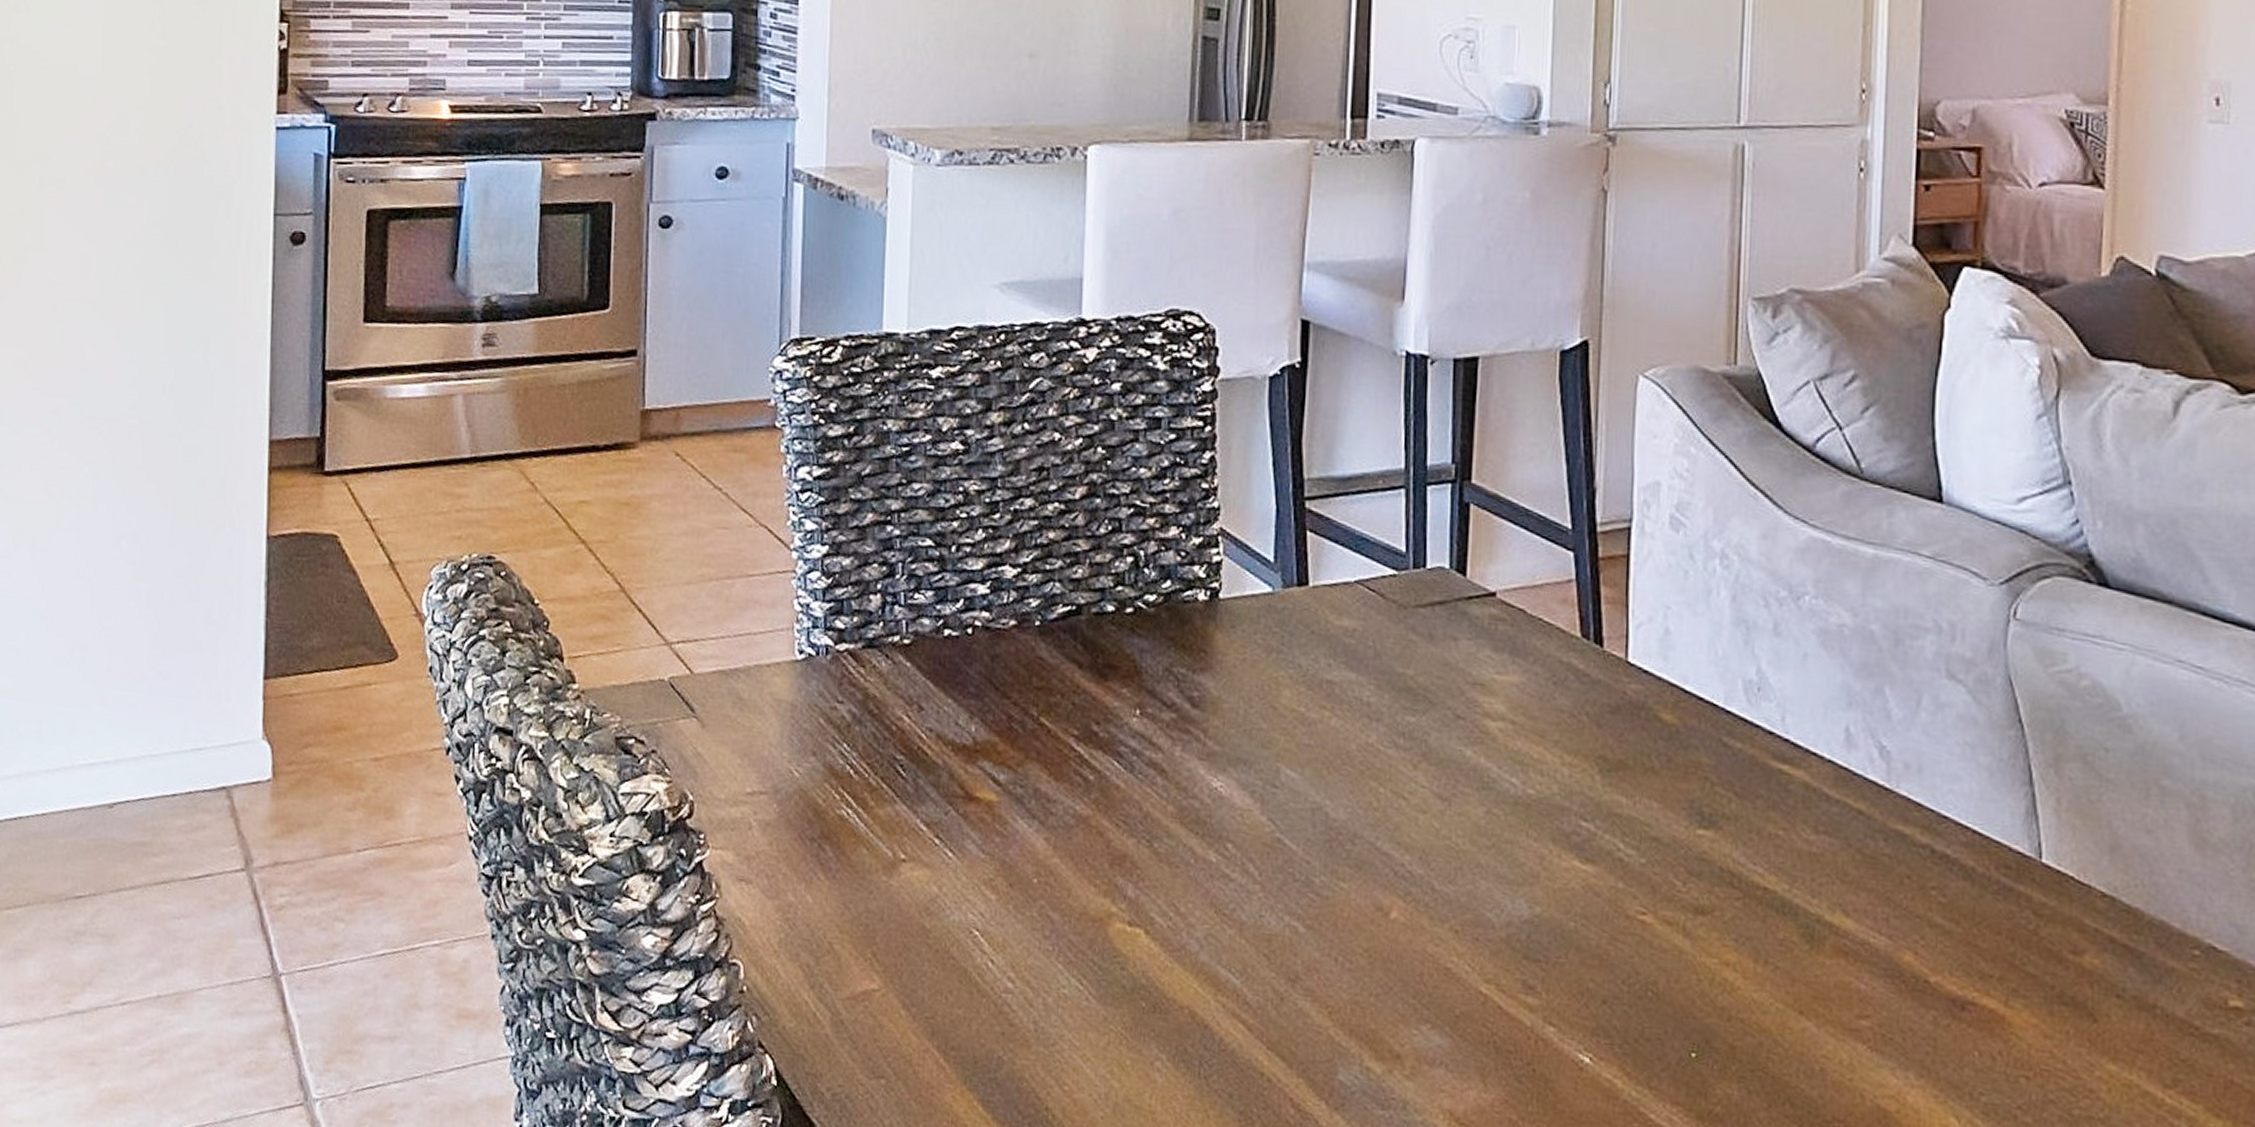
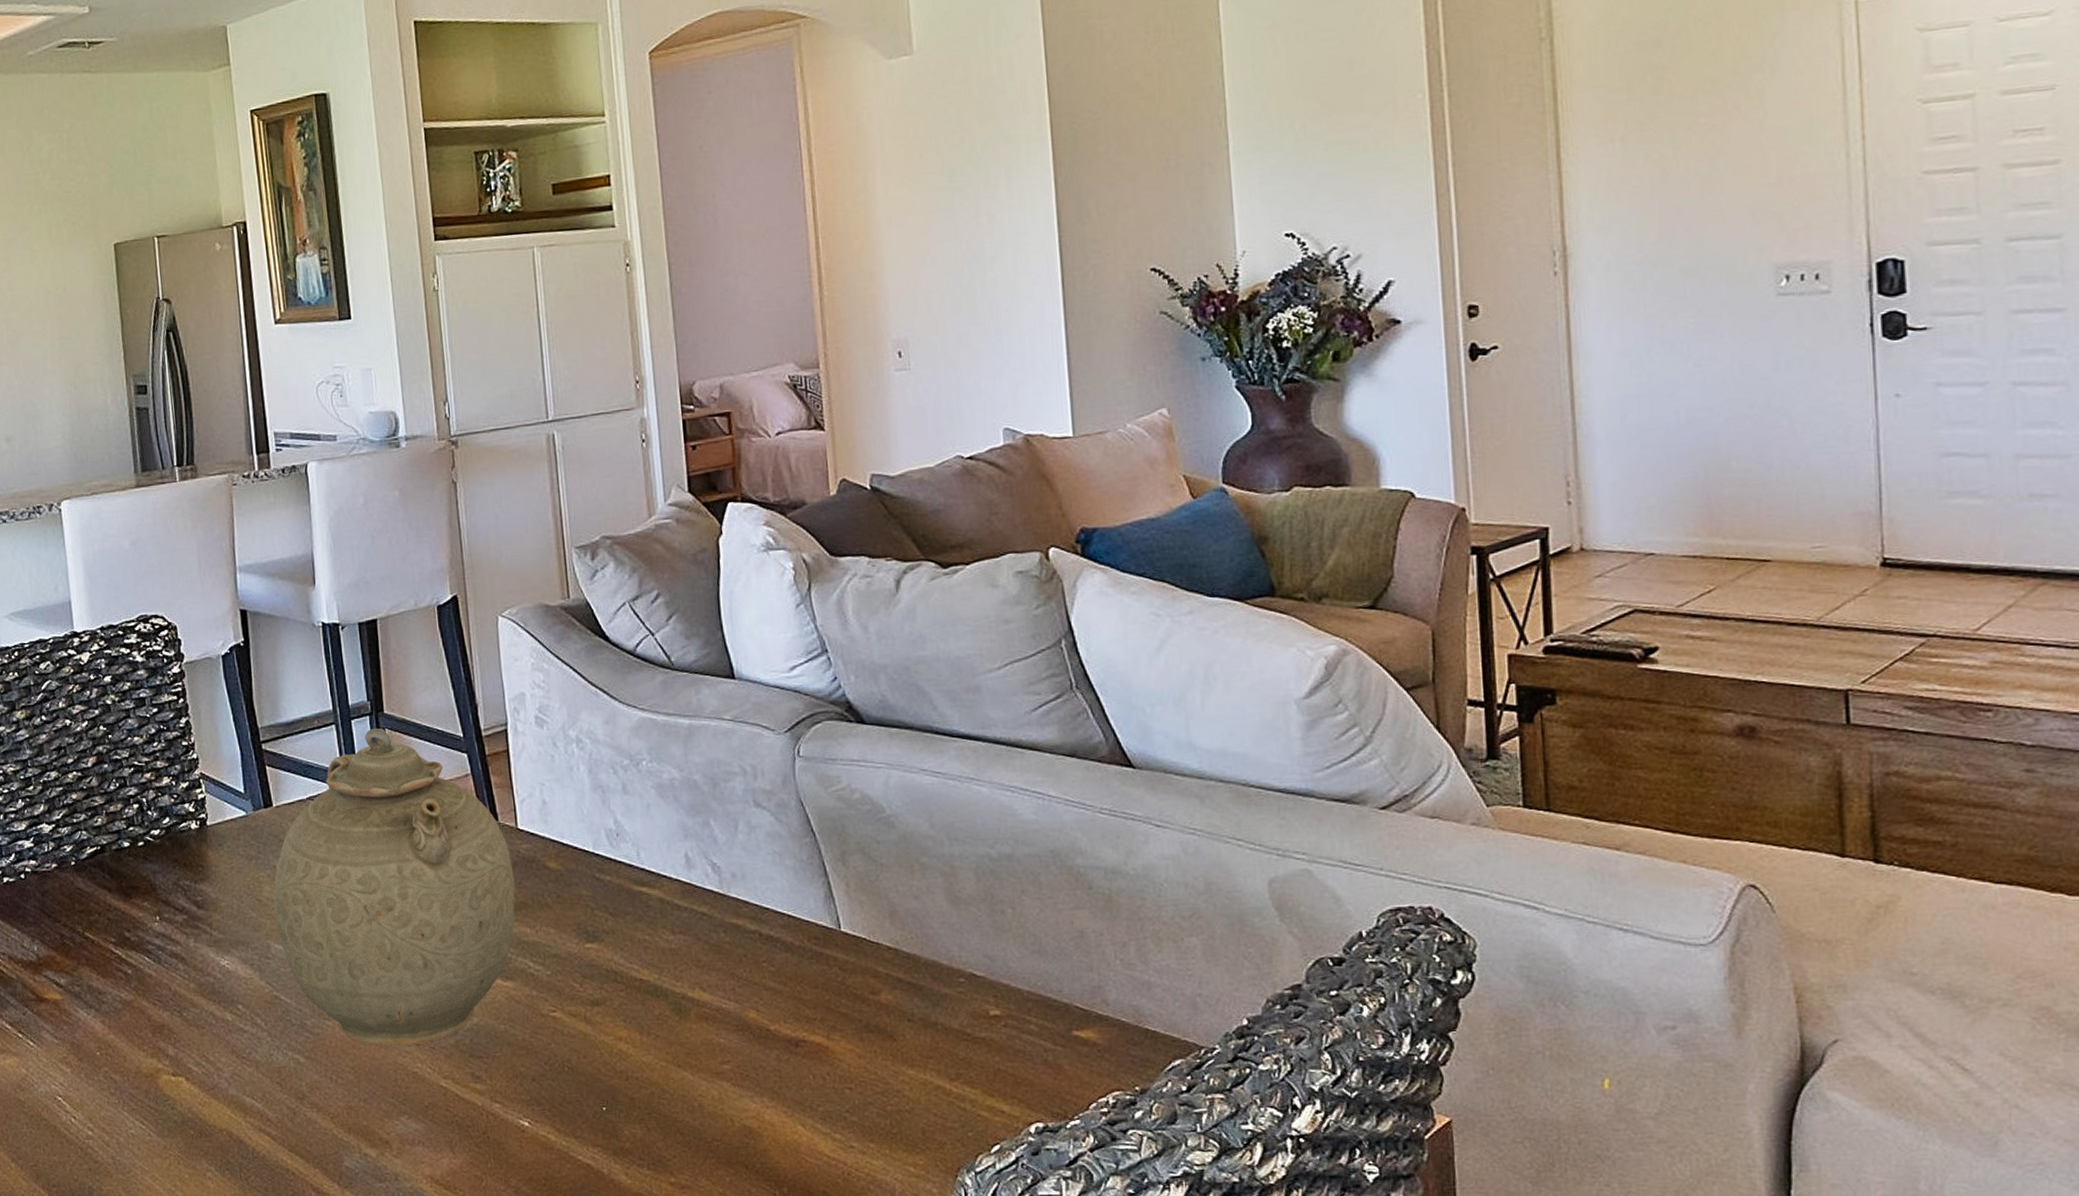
teapot: none [1291,500,1615,932] -> present [273,728,516,1047]

